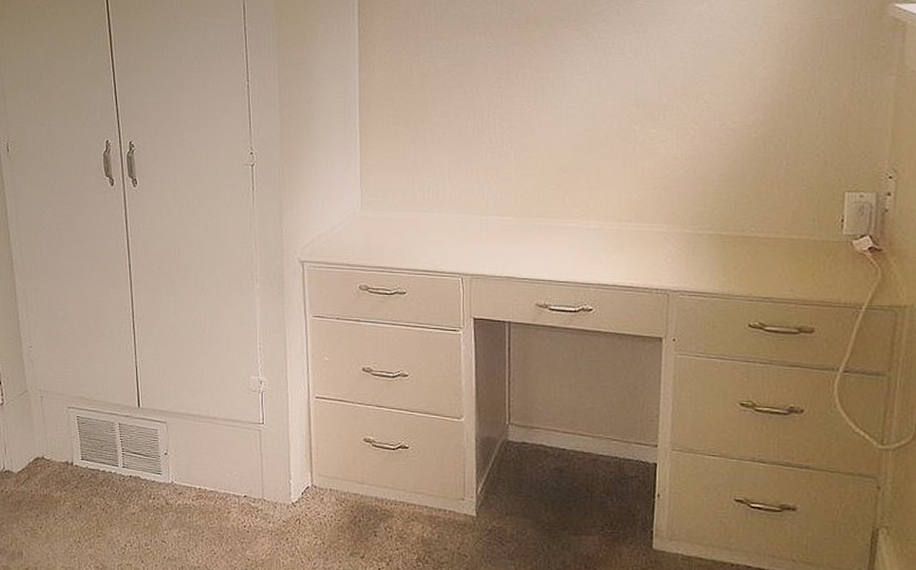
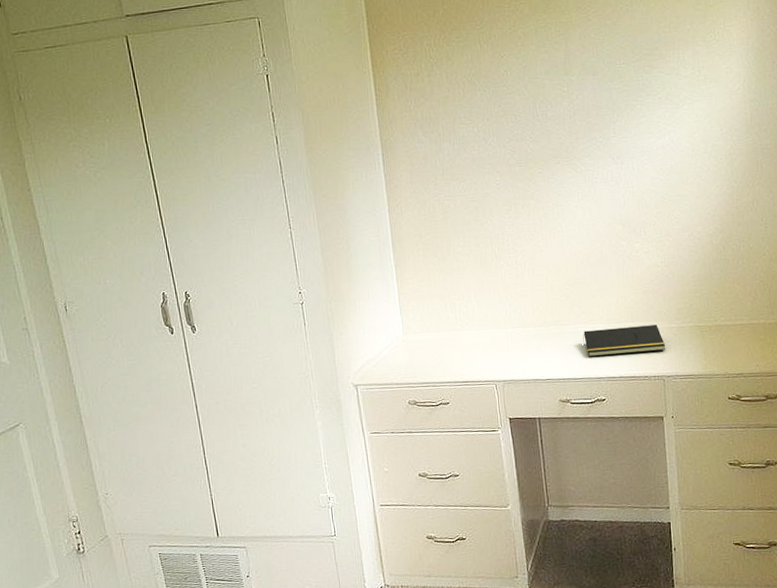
notepad: none [572,227,674,260] -> present [583,324,665,357]

